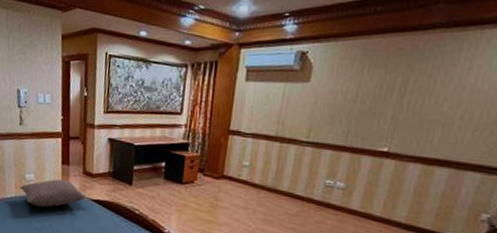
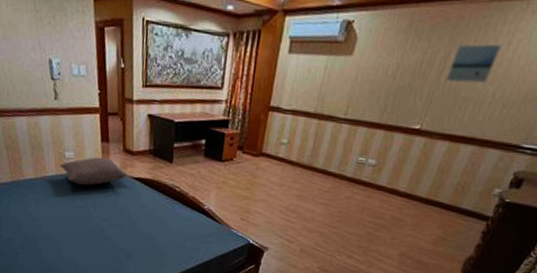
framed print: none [409,70,463,107] -> present [446,44,503,84]

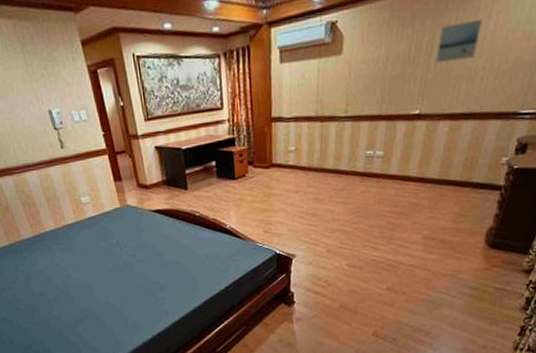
pillow: present [60,157,126,185] -> none [78,196,145,227]

